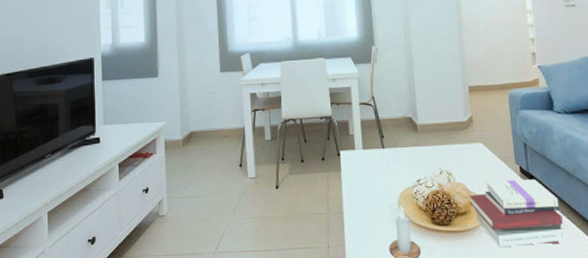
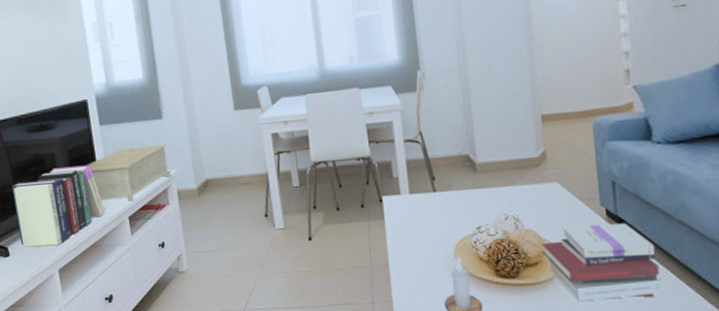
books: none [15,115,98,190] -> present [12,165,105,247]
decorative box: none [86,99,160,150] -> present [87,144,171,202]

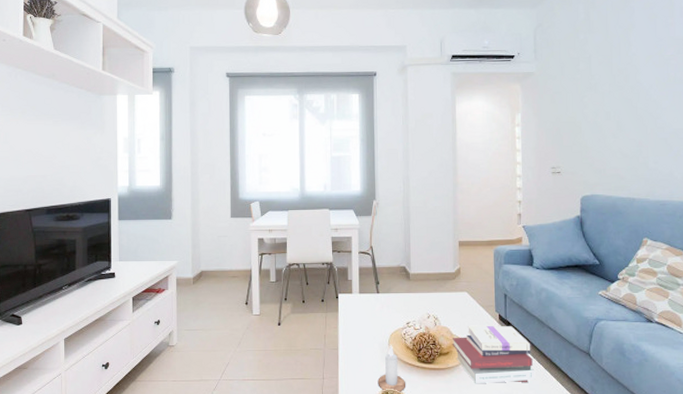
books: present [12,165,105,247] -> none [34,252,113,318]
decorative box: present [87,144,171,202] -> none [103,240,173,285]

